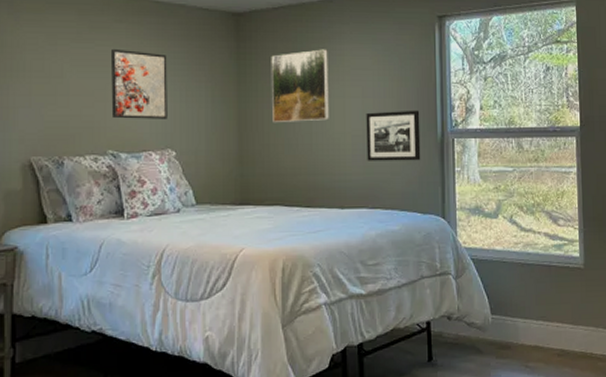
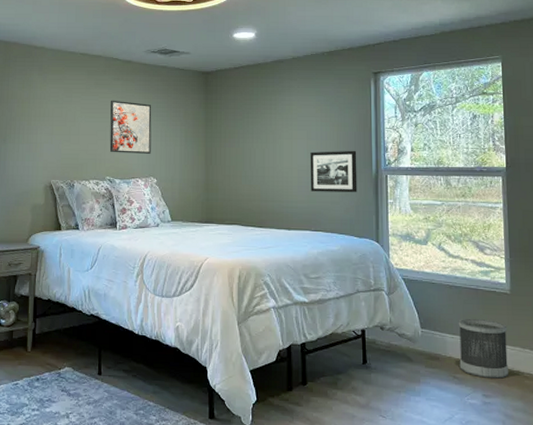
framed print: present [271,49,329,123] -> none [232,100,279,159]
wastebasket: none [530,298,583,364] -> present [458,318,509,379]

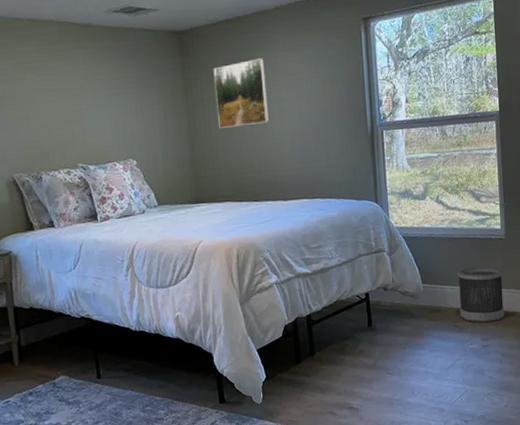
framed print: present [109,100,152,154] -> none [72,73,127,136]
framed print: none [232,100,279,159] -> present [213,58,269,129]
picture frame: present [310,150,357,193] -> none [302,107,354,157]

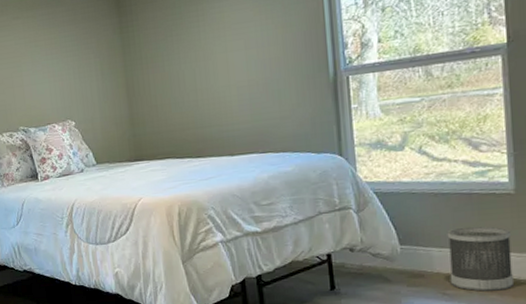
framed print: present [213,58,269,129] -> none [151,9,213,86]

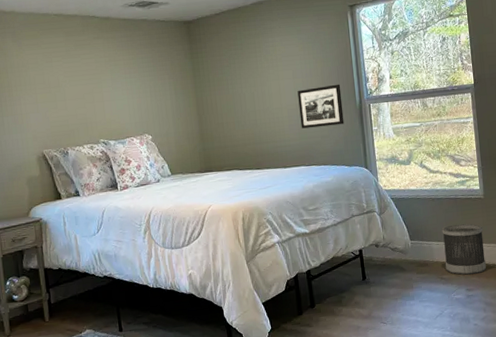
picture frame: none [250,53,312,109] -> present [297,84,345,129]

